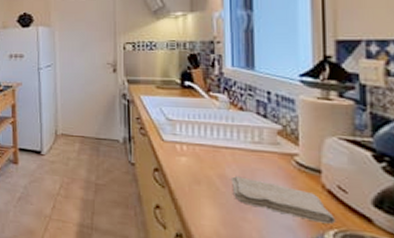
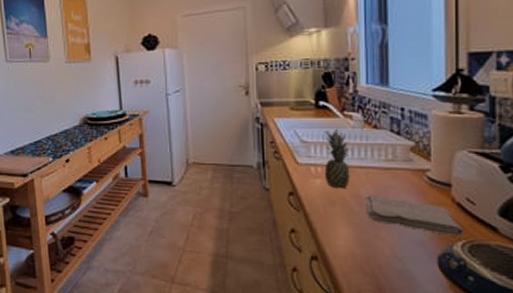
fruit: none [189,108,217,168] -> present [324,128,352,189]

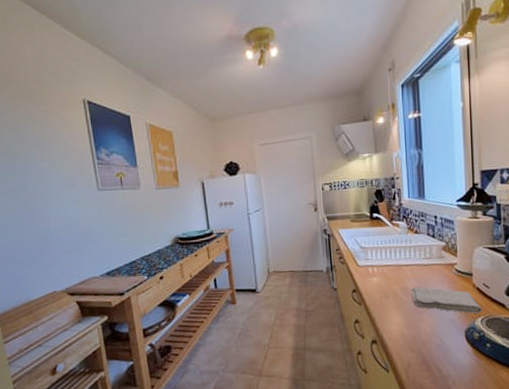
fruit: present [324,128,352,189] -> none [378,235,399,284]

